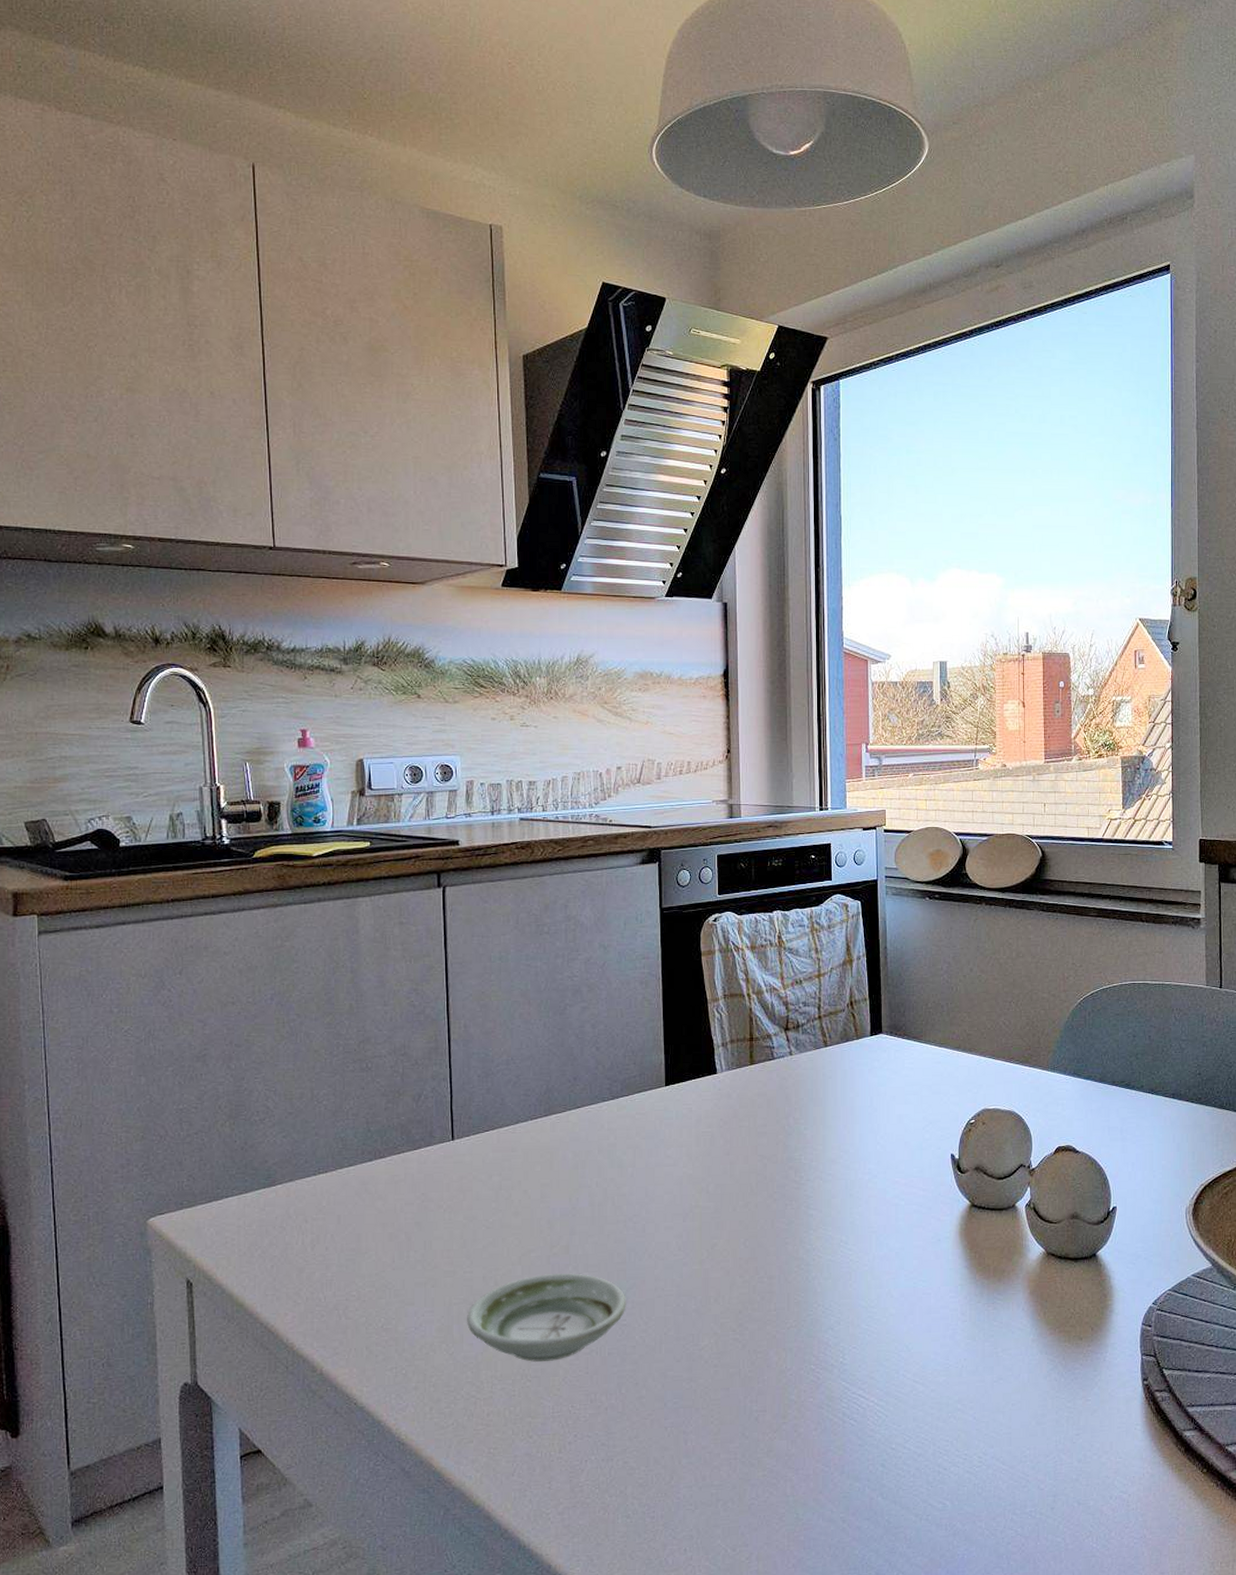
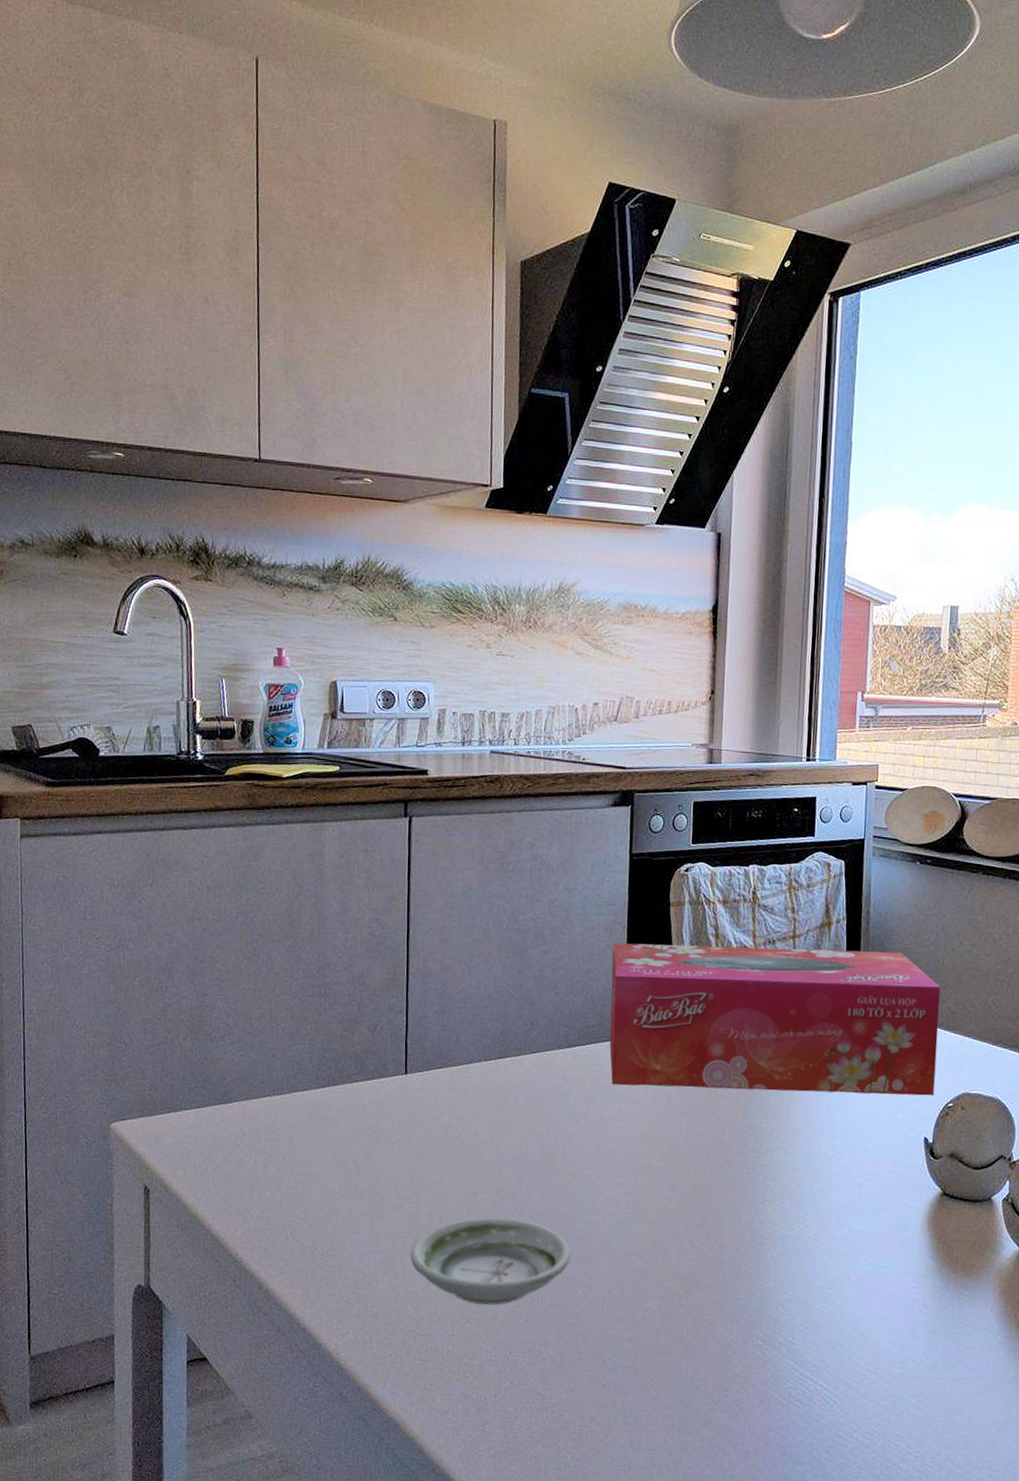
tissue box: none [649,983,958,1132] -> present [609,943,941,1096]

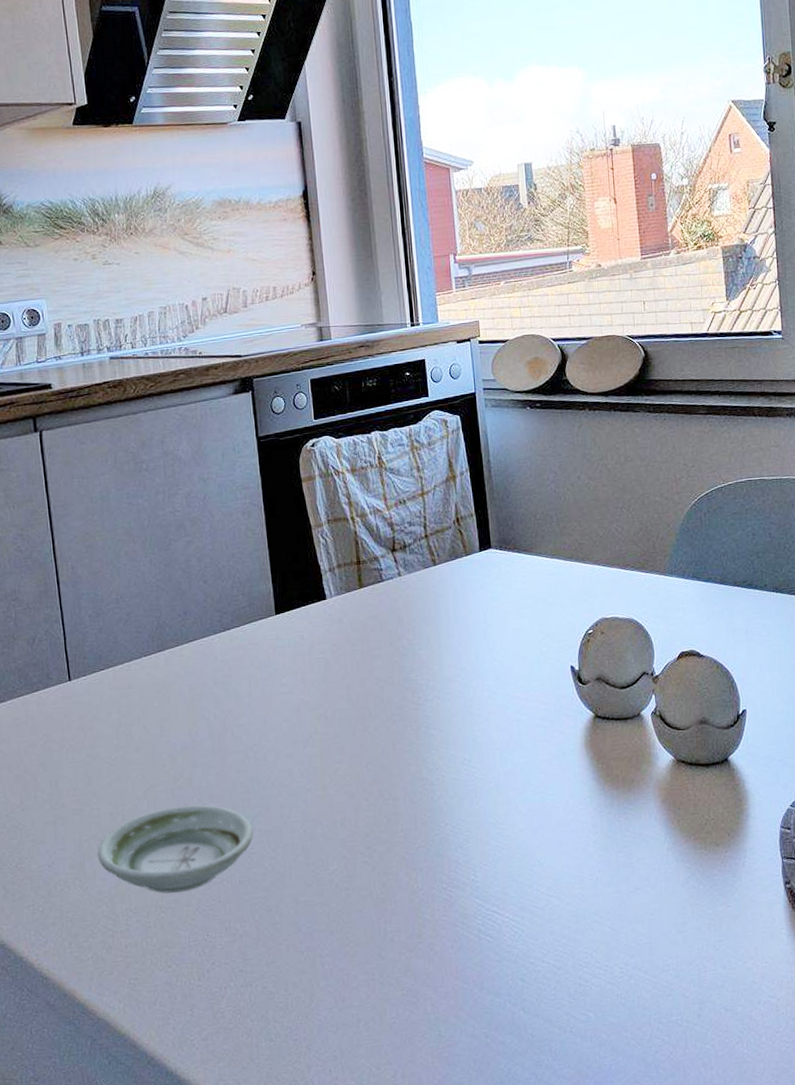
tissue box: present [609,943,941,1096] -> none [252,494,575,661]

